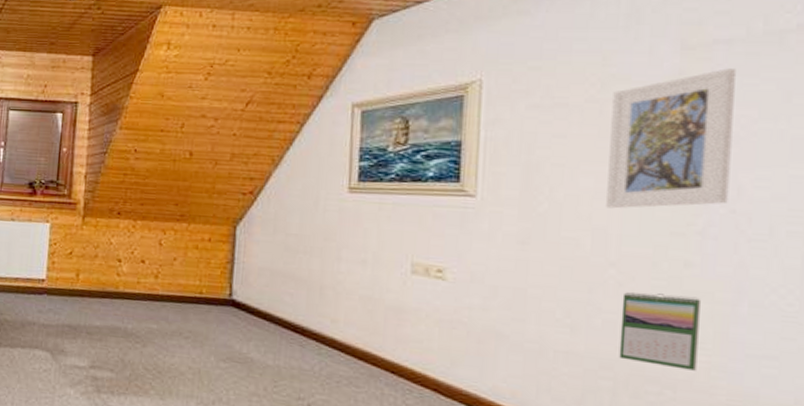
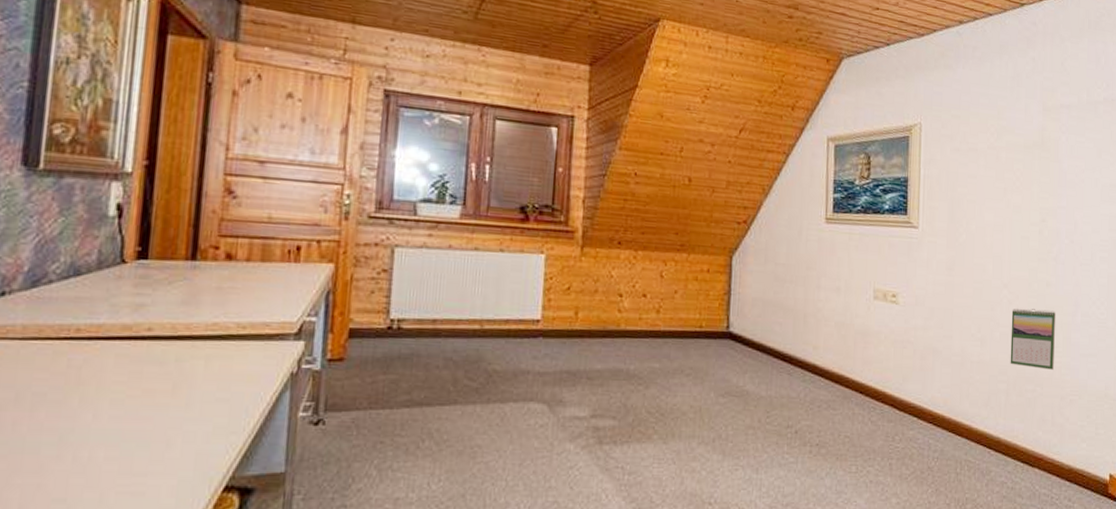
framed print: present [606,68,736,209] -> none [1001,128,1072,239]

